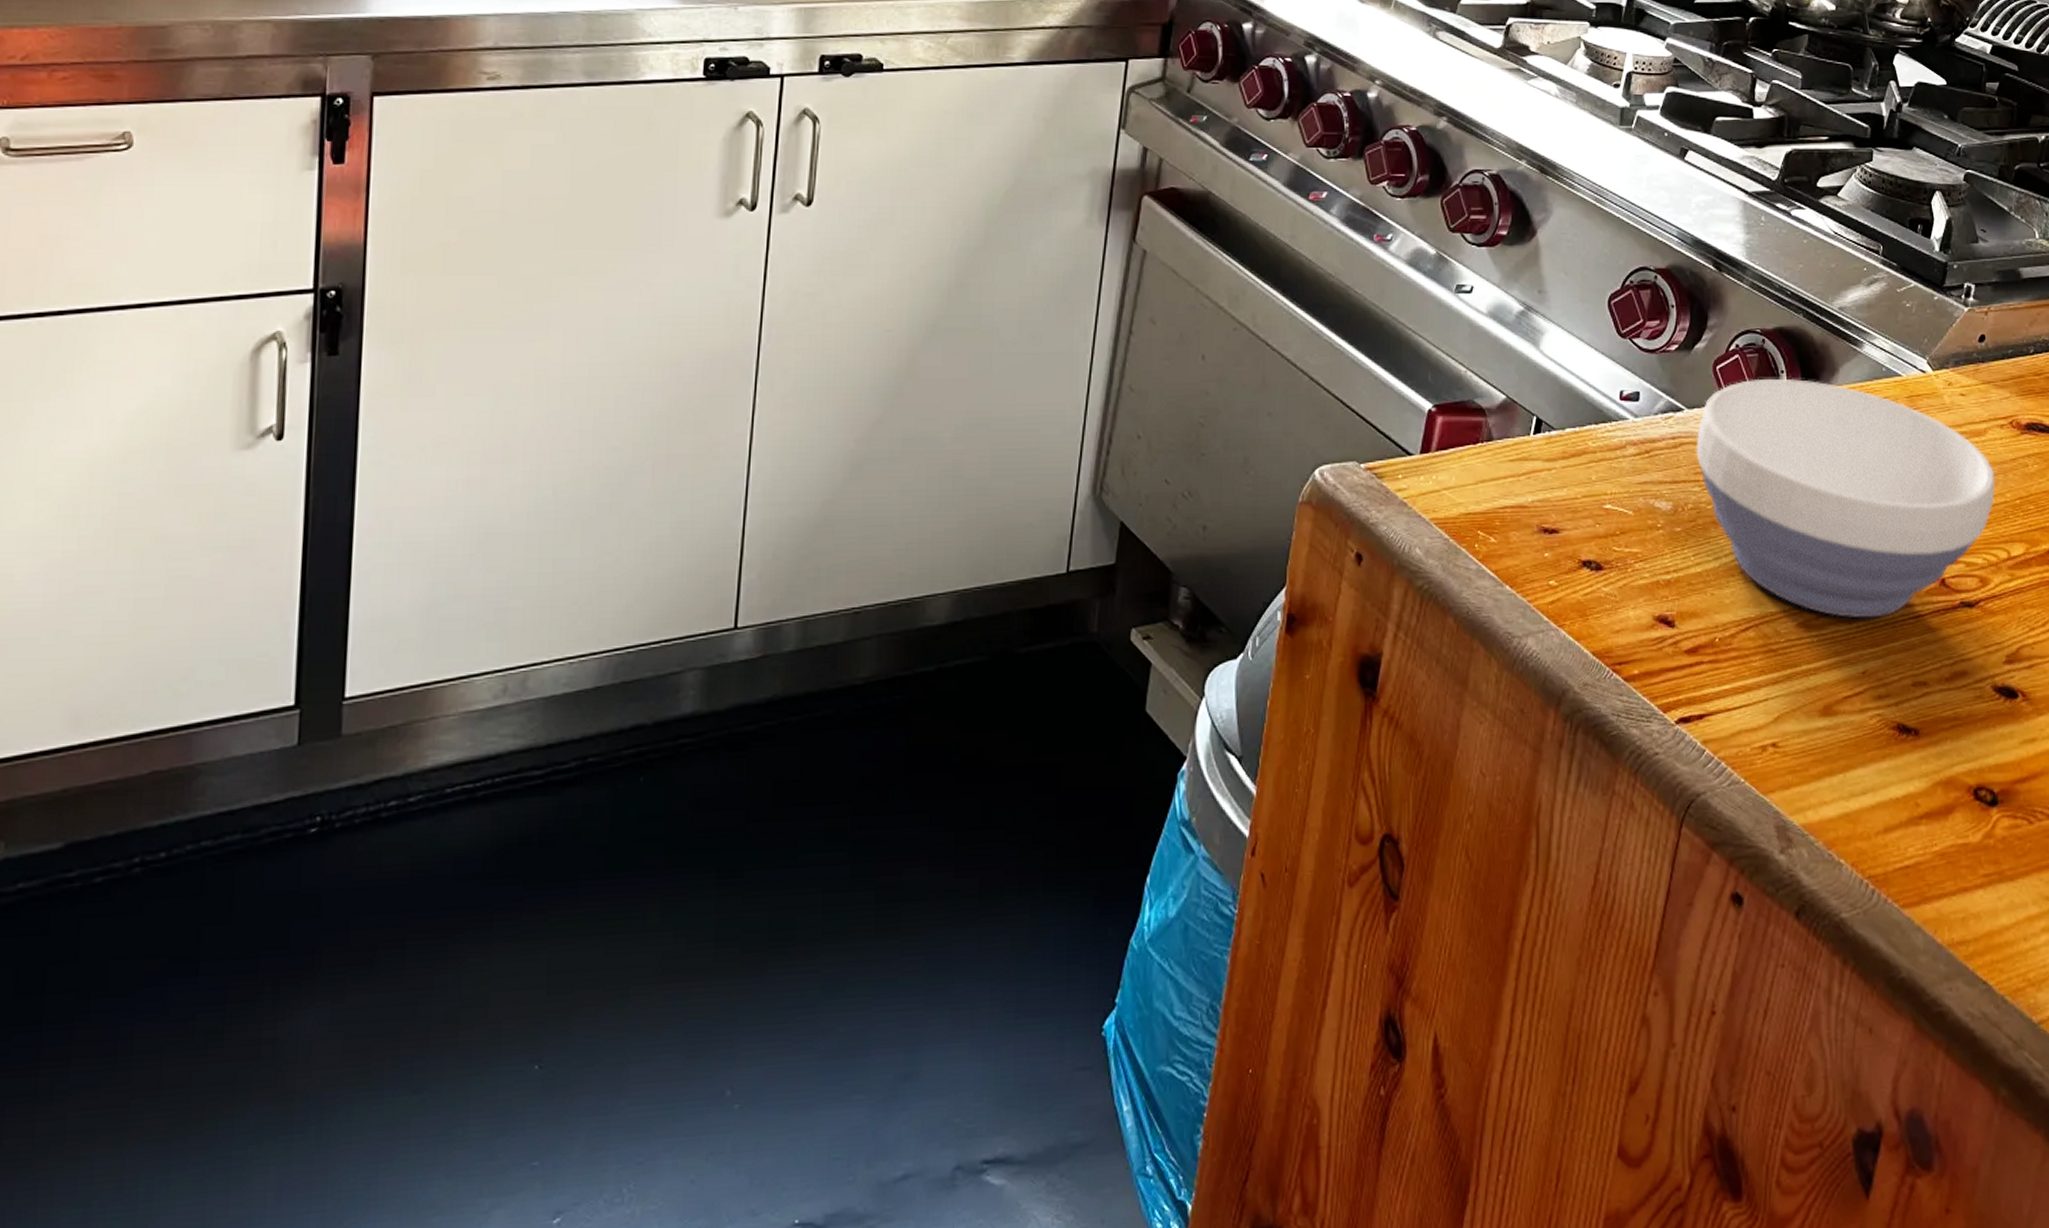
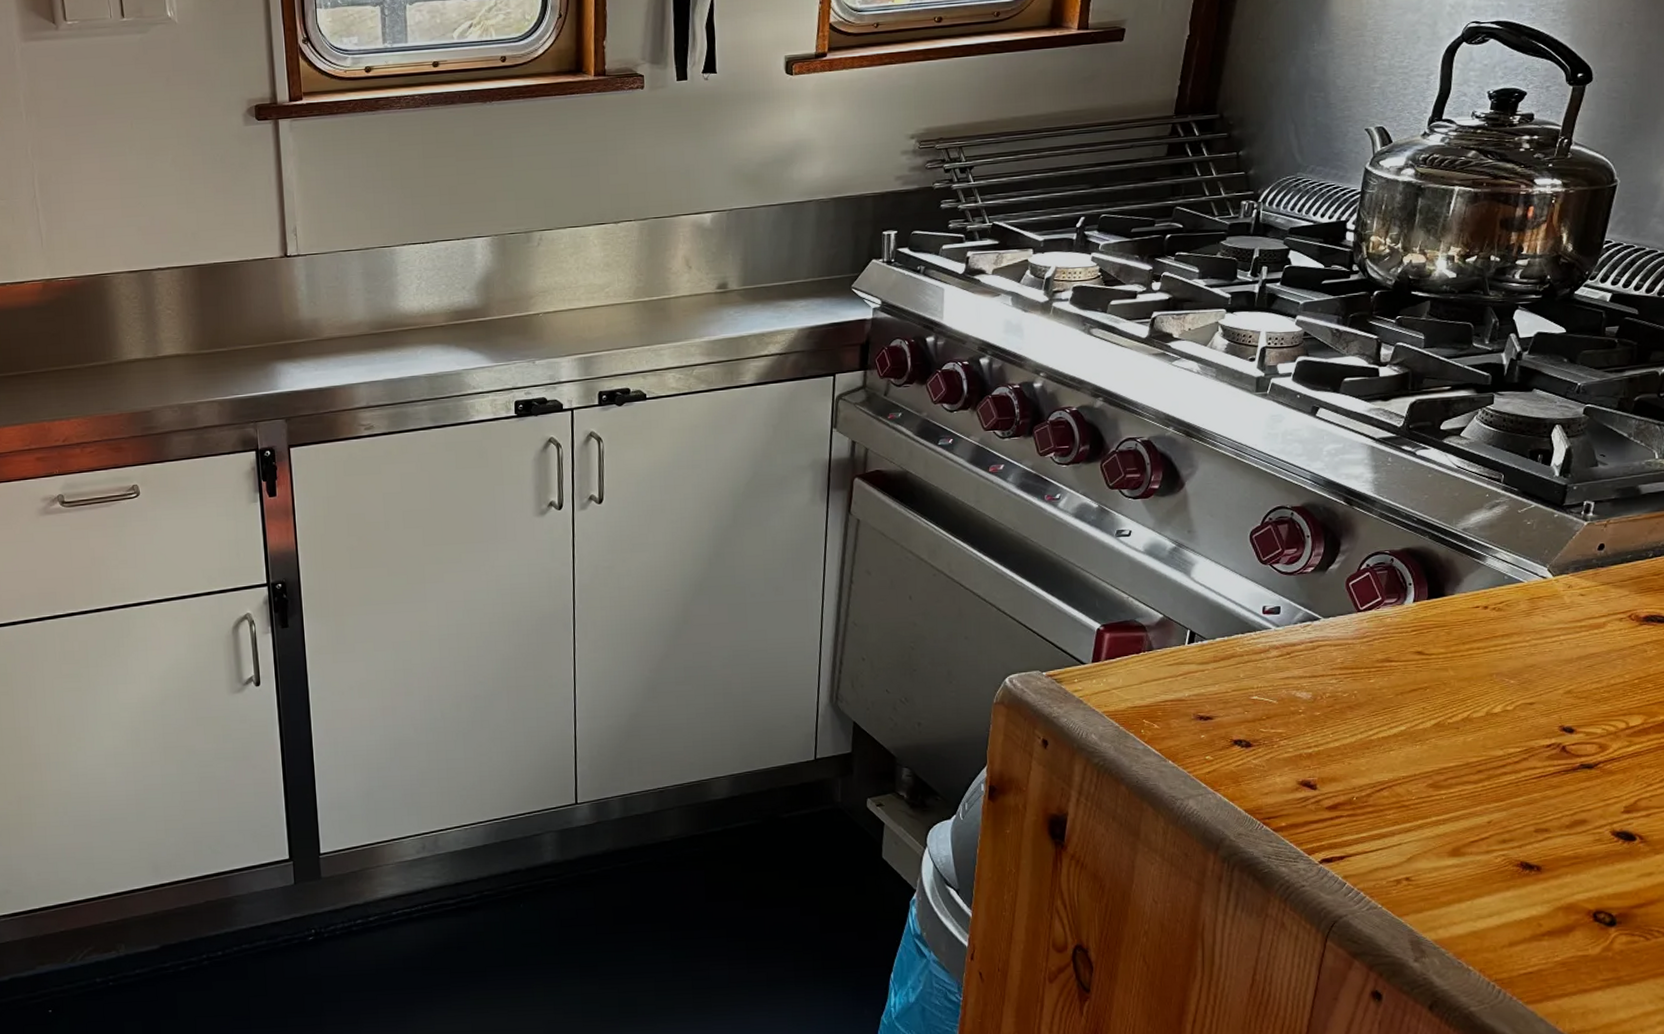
bowl: present [1696,378,1995,618] -> none [1332,590,1614,779]

